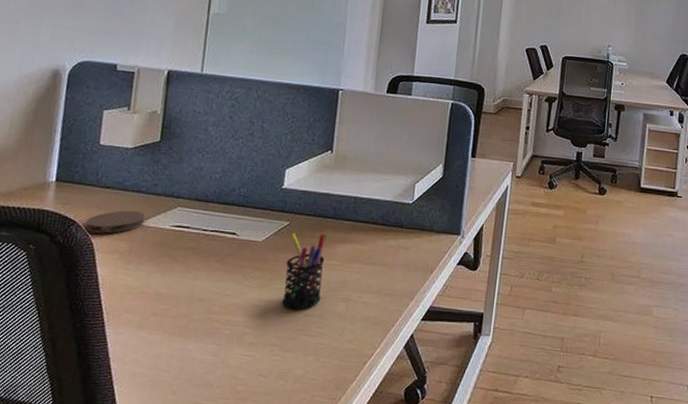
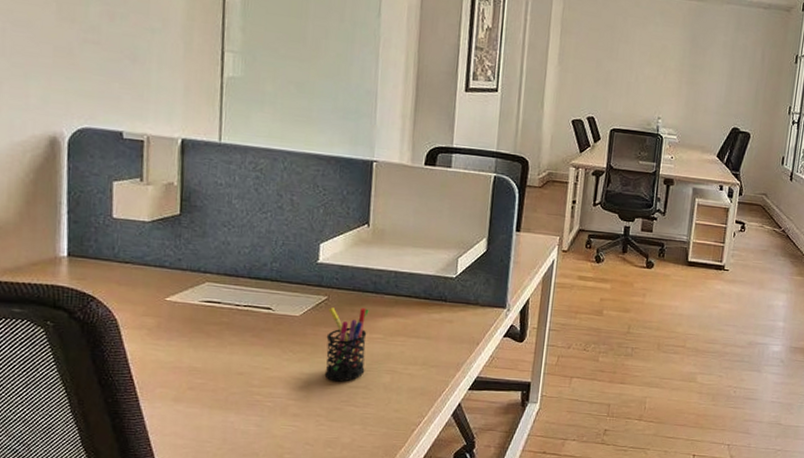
coaster: present [85,210,145,234] -> none [106,286,171,310]

